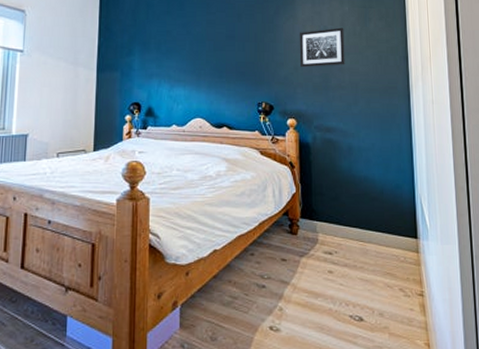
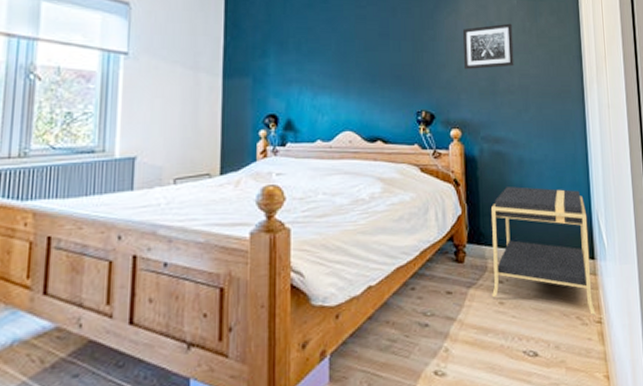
nightstand: none [322,171,418,289] -> present [491,186,596,316]

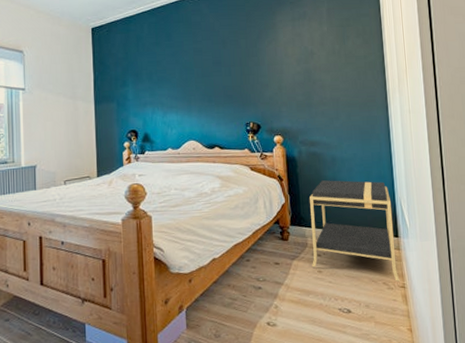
wall art: present [462,23,514,70] -> none [281,47,326,88]

